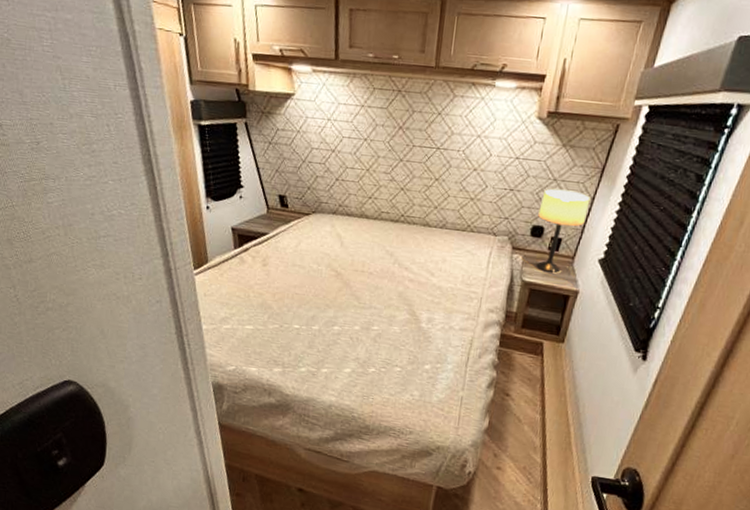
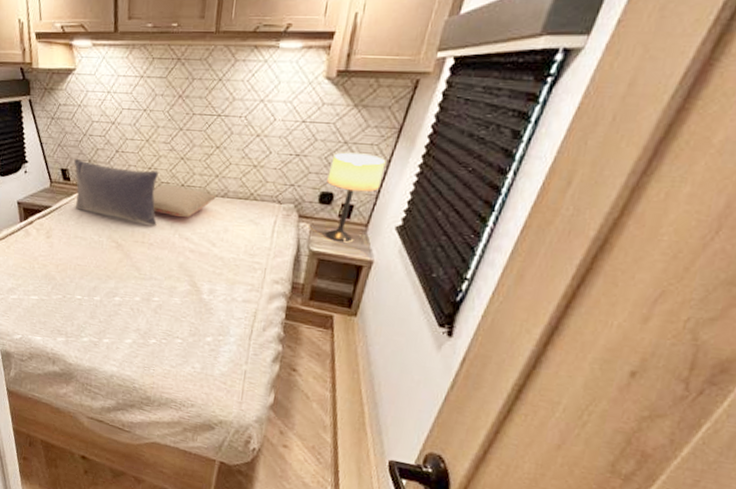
pillow: none [292,186,379,256] -> present [74,159,159,227]
pillow: none [373,214,435,247] -> present [152,184,216,217]

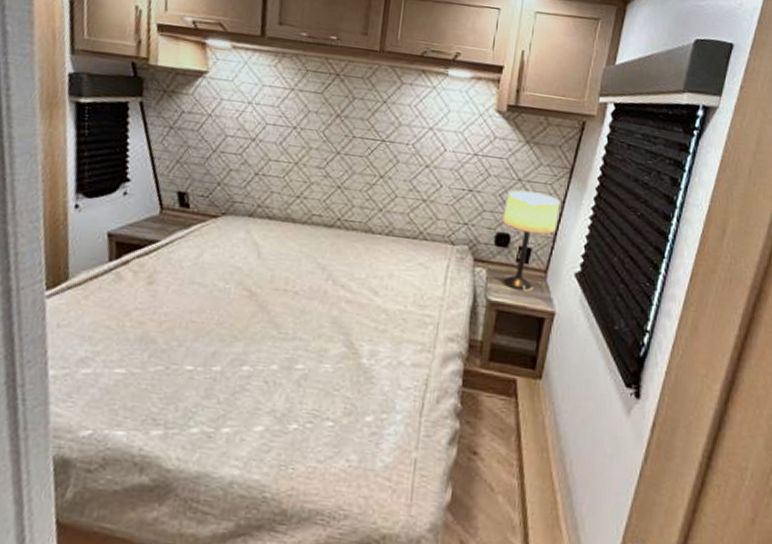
pillow: present [74,159,159,227] -> none [193,180,309,270]
pillow: present [152,184,216,217] -> none [300,217,380,259]

